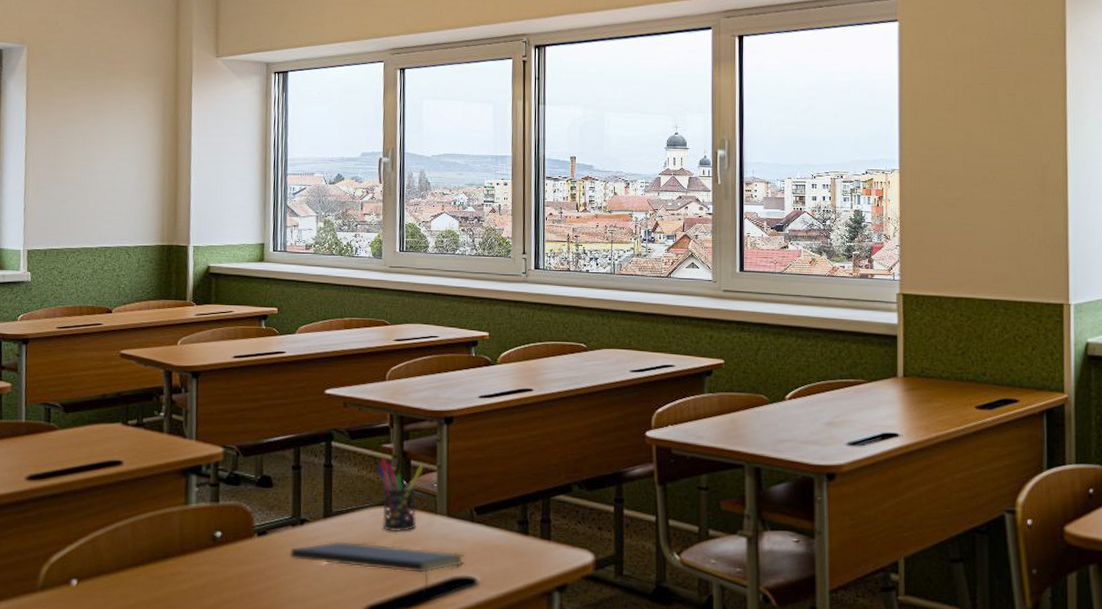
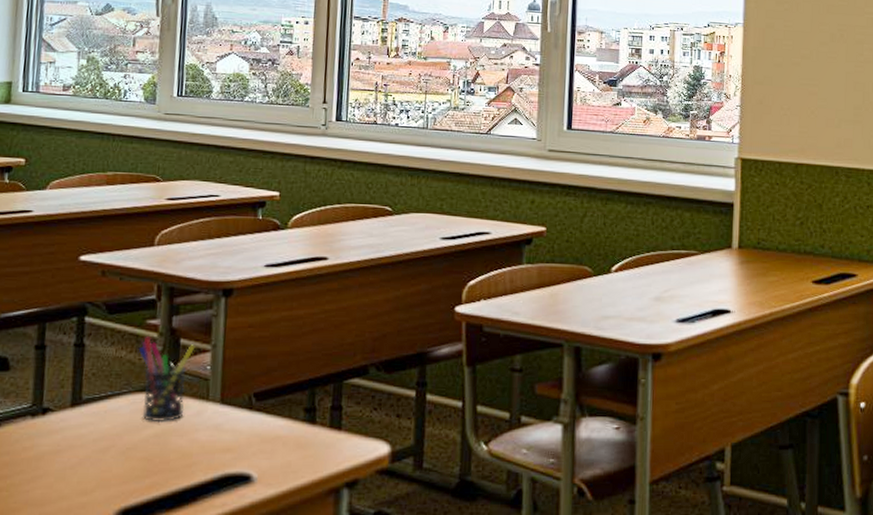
notepad: present [289,541,464,592] -> none [26,433,239,491]

